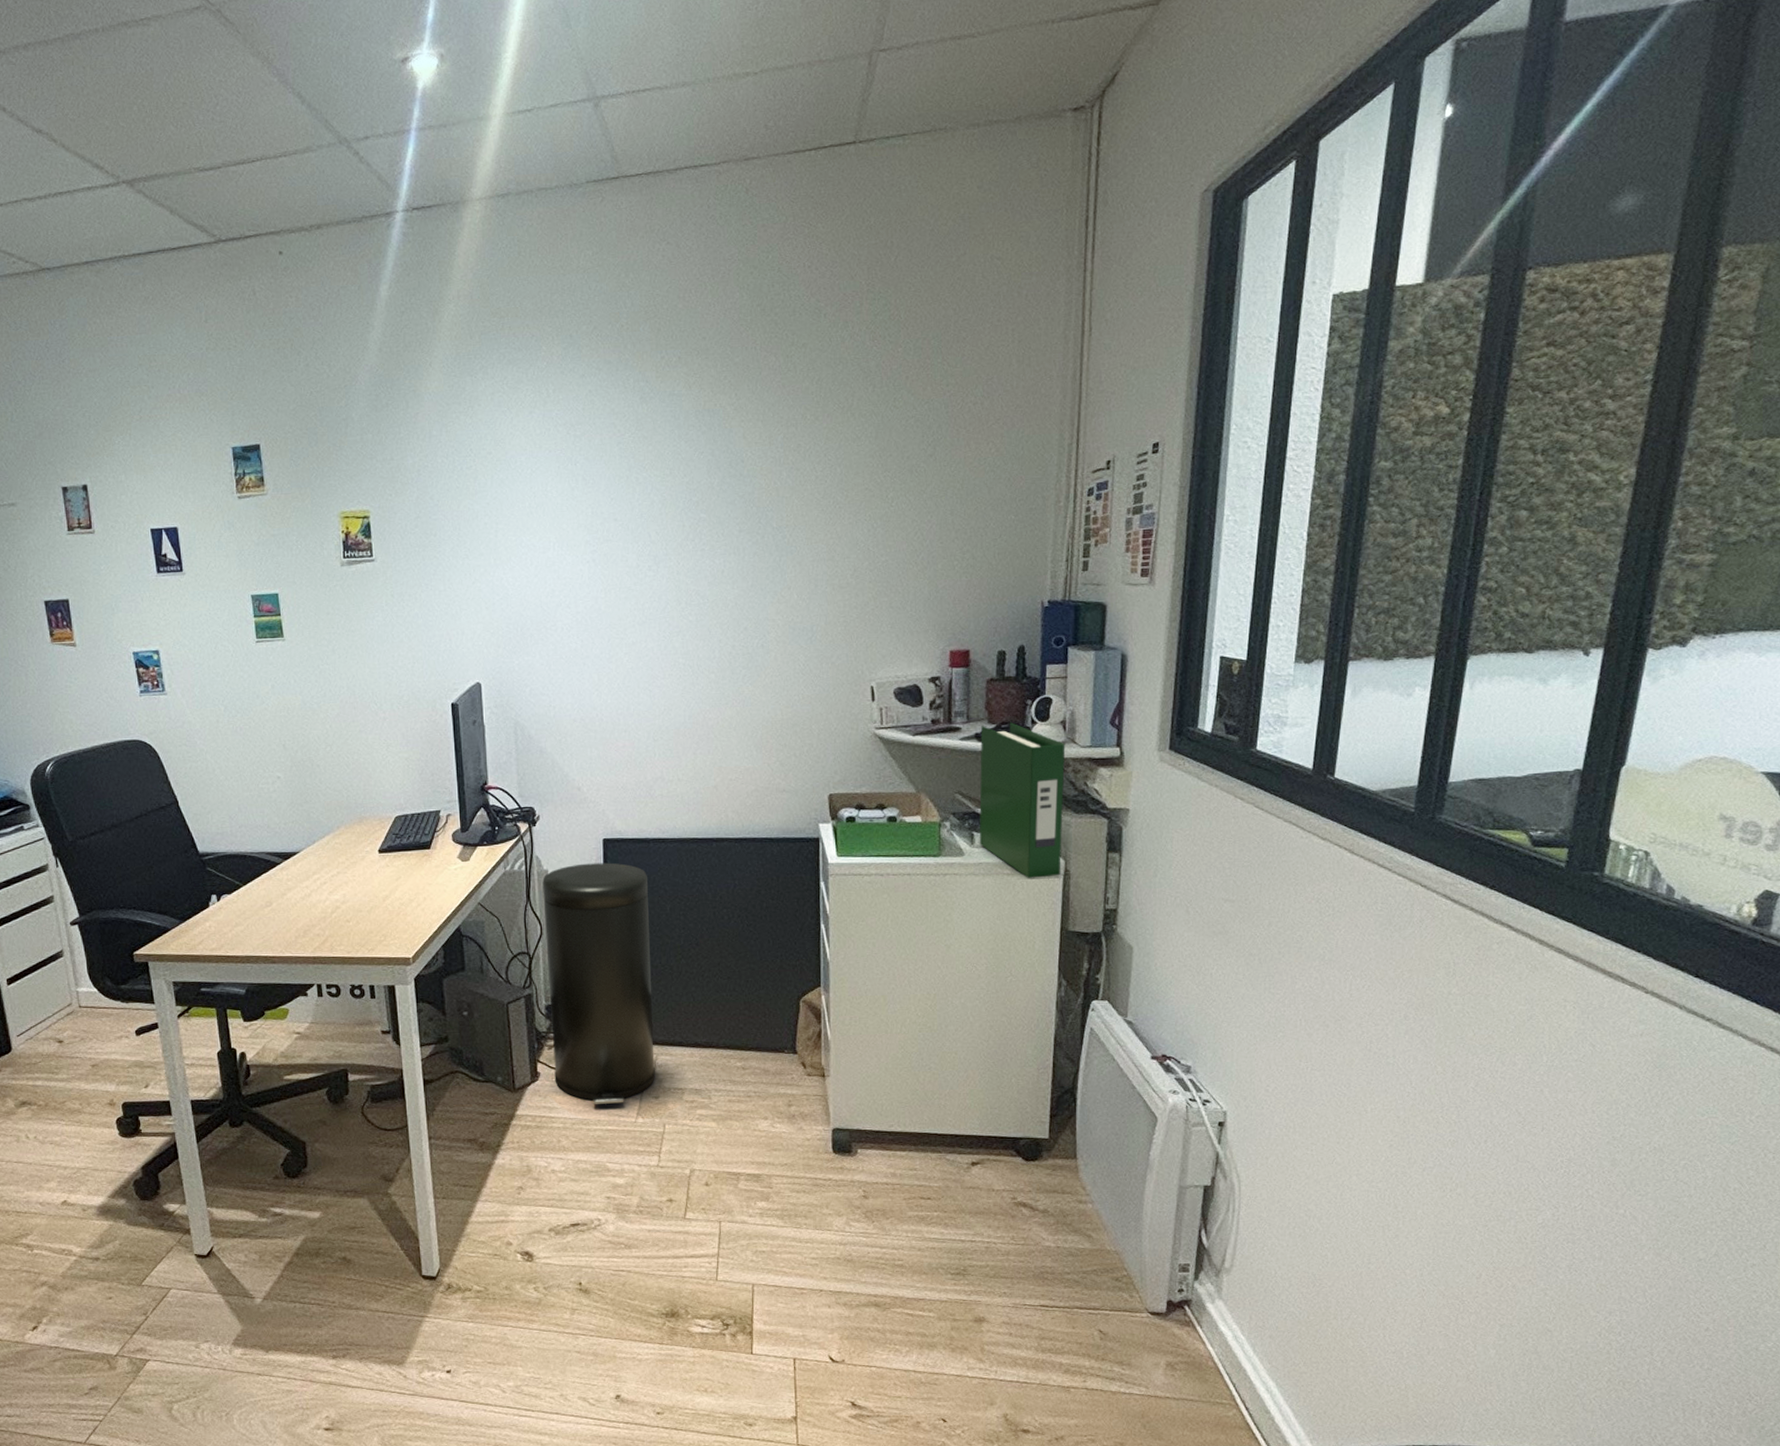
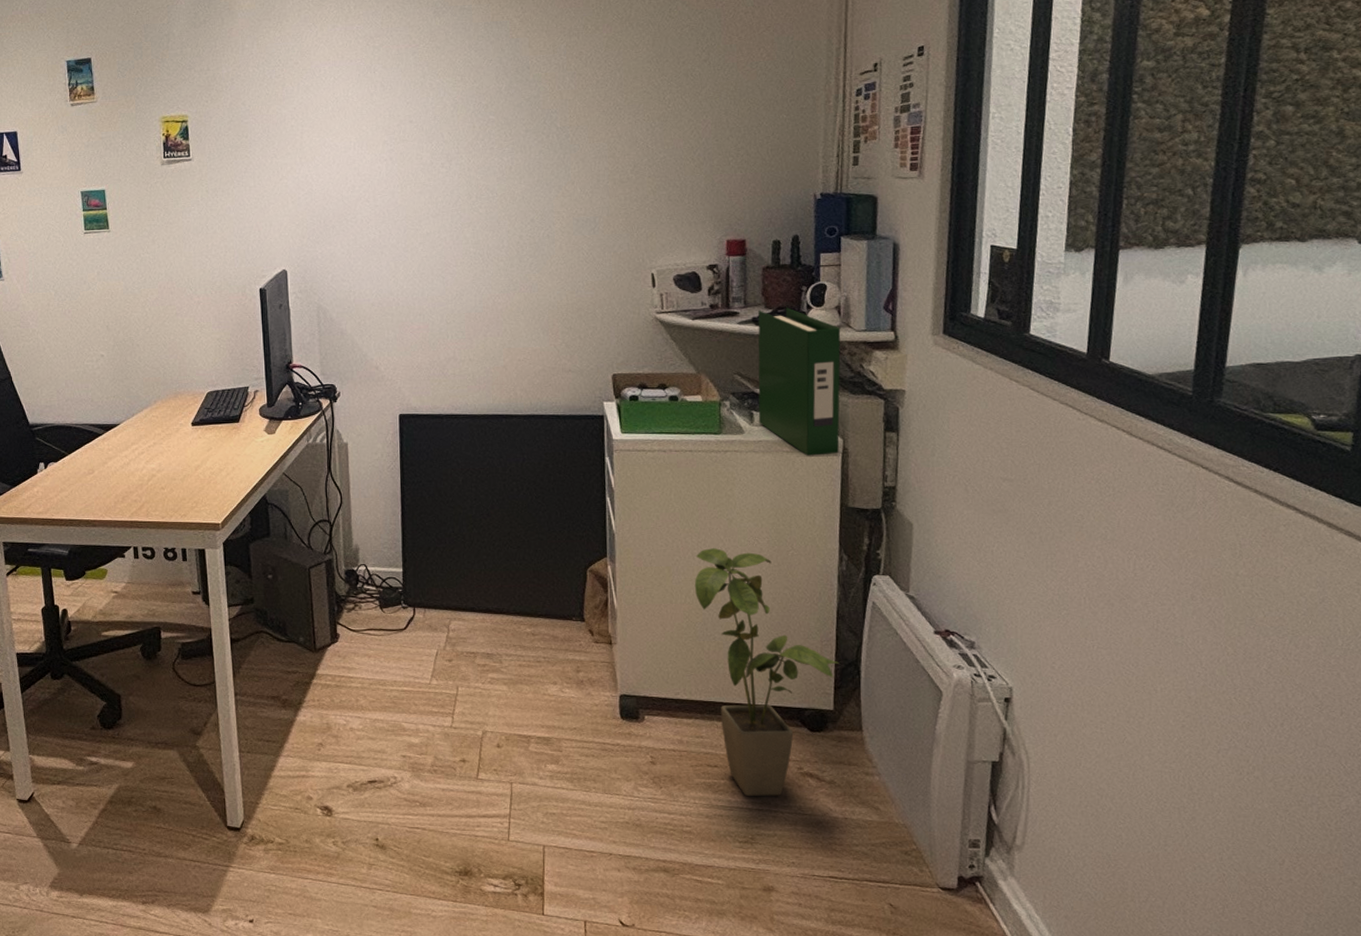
pedal bin: present [542,862,655,1104] -> none [342,437,449,666]
house plant: none [910,975,1056,1227] -> present [694,548,840,796]

